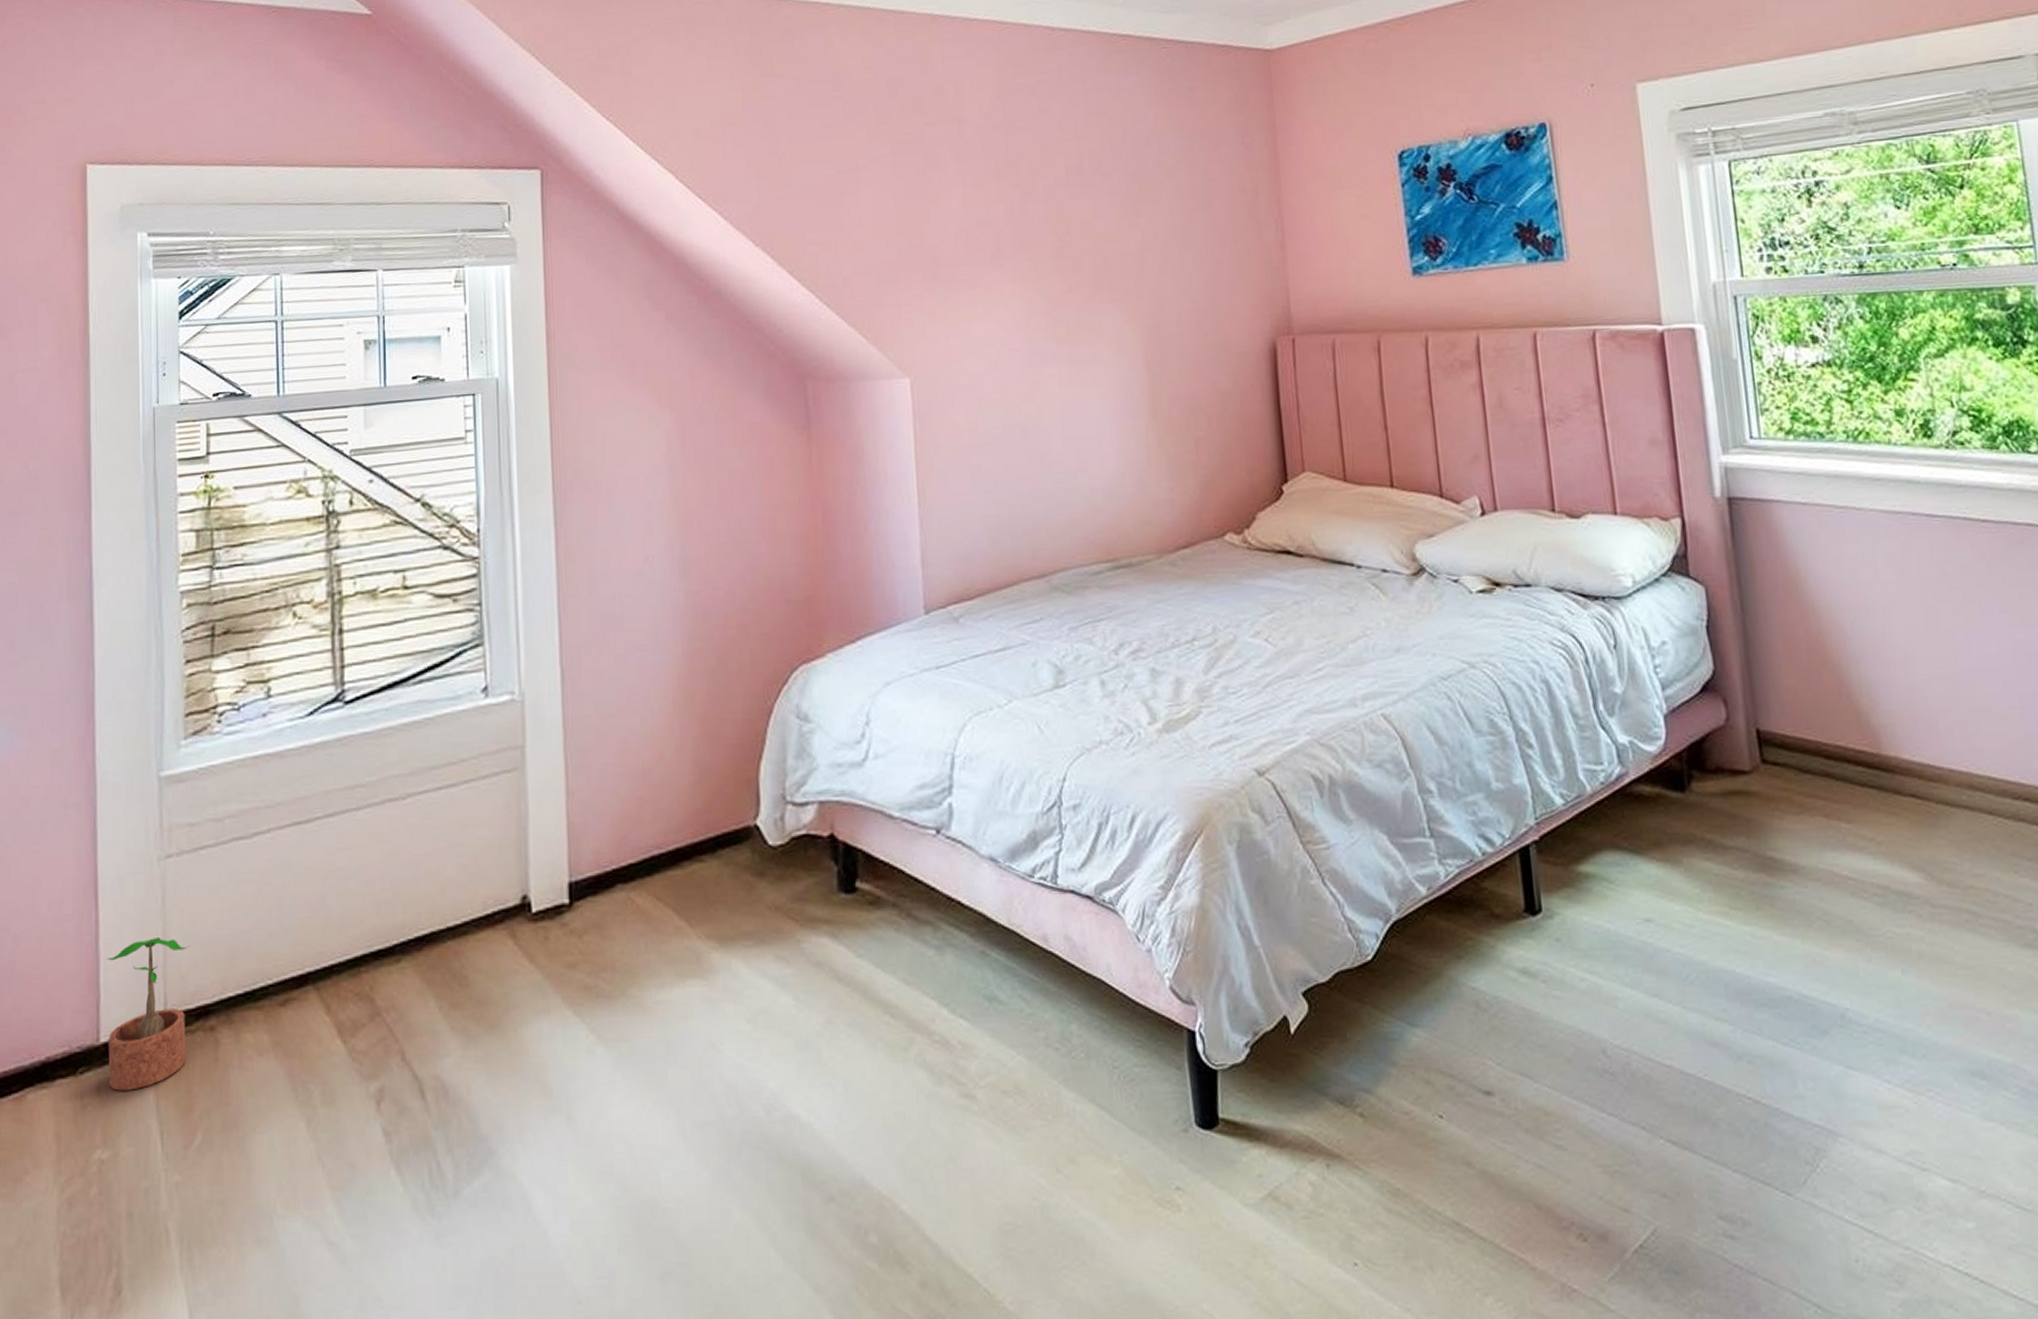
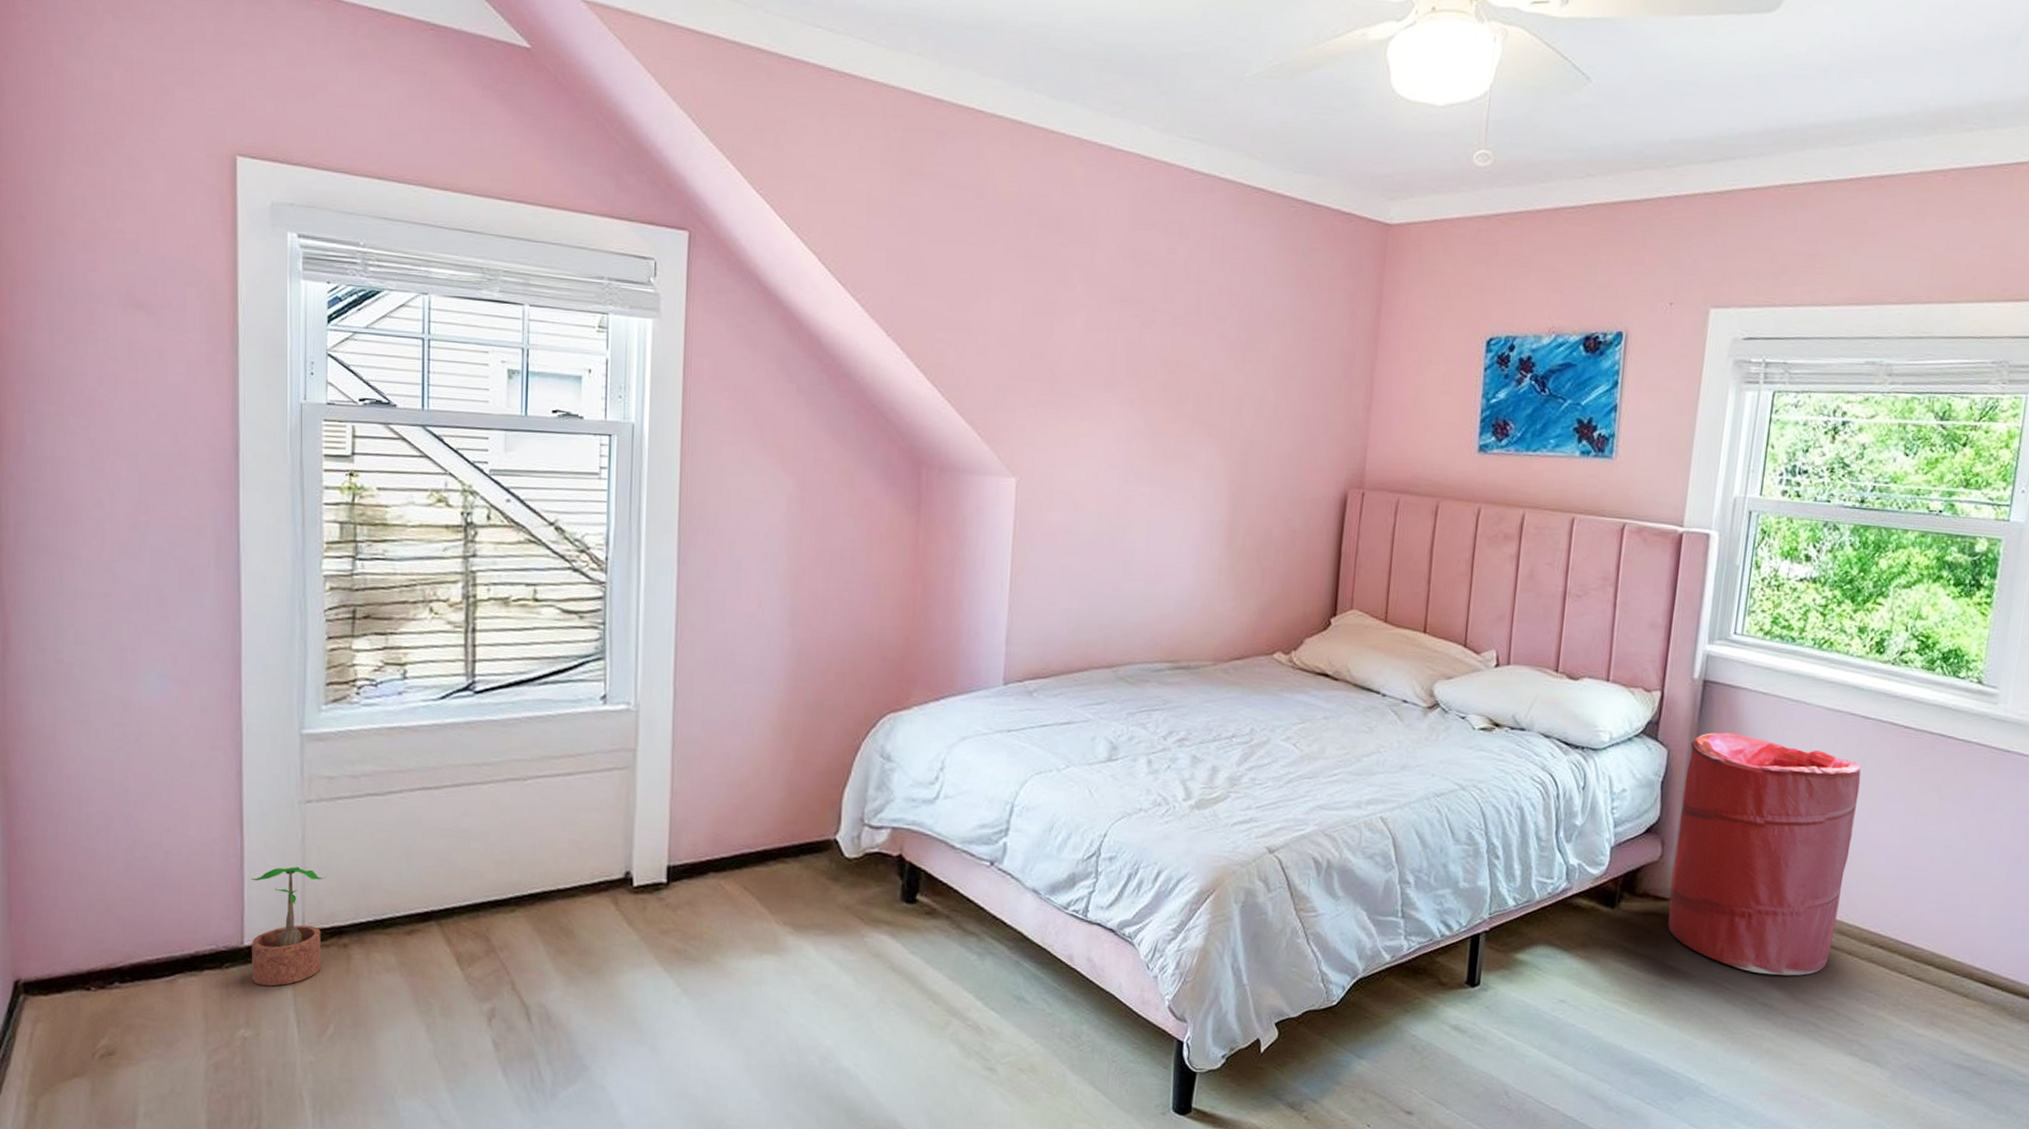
laundry hamper: none [1730,556,1966,853] -> present [1668,732,1861,976]

